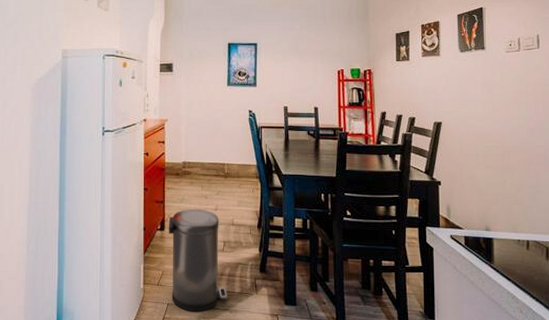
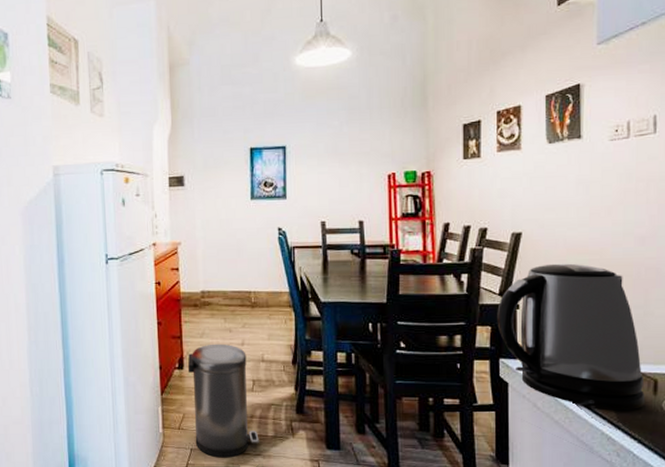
kettle: none [424,148,540,272] -> present [497,263,646,410]

